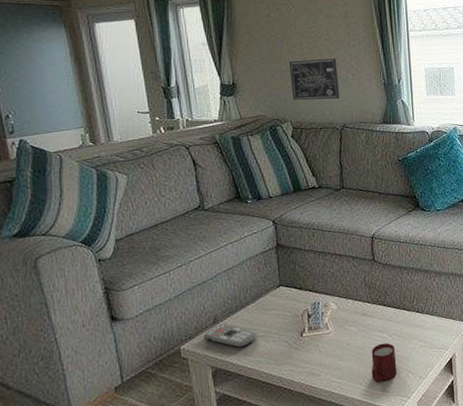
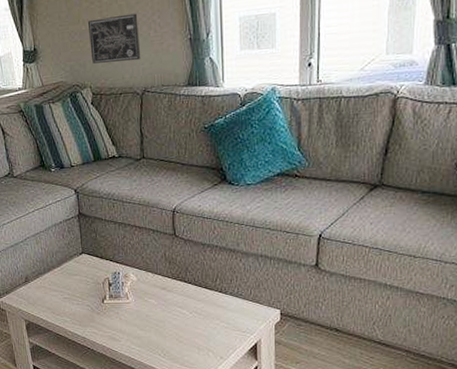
remote control: present [203,323,257,348] -> none [17,283,63,306]
cup: present [371,342,397,383] -> none [170,319,197,357]

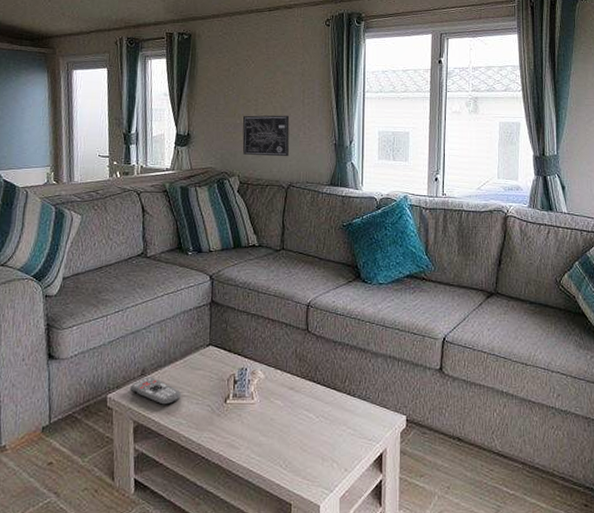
remote control: none [17,283,63,306] -> present [129,377,182,405]

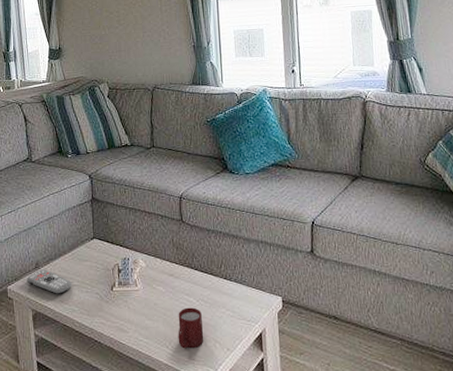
wall art: present [242,115,290,157] -> none [107,23,152,63]
cup: none [293,424,321,468] -> present [178,307,204,349]

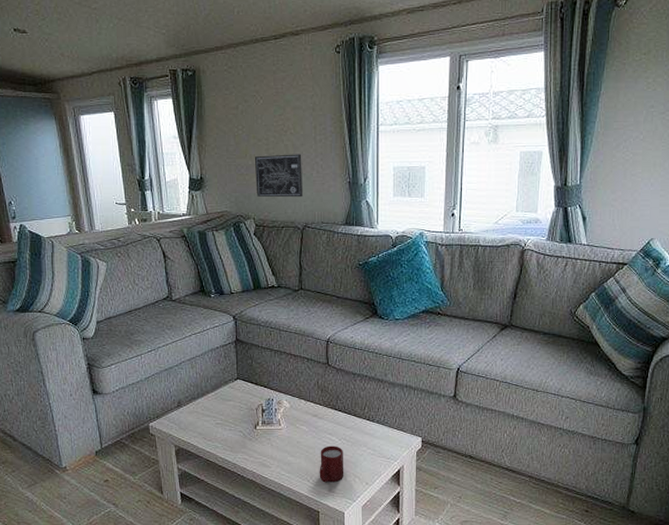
remote control: present [26,269,72,294] -> none [168,408,216,431]
wall art: none [107,23,152,63] -> present [254,154,304,198]

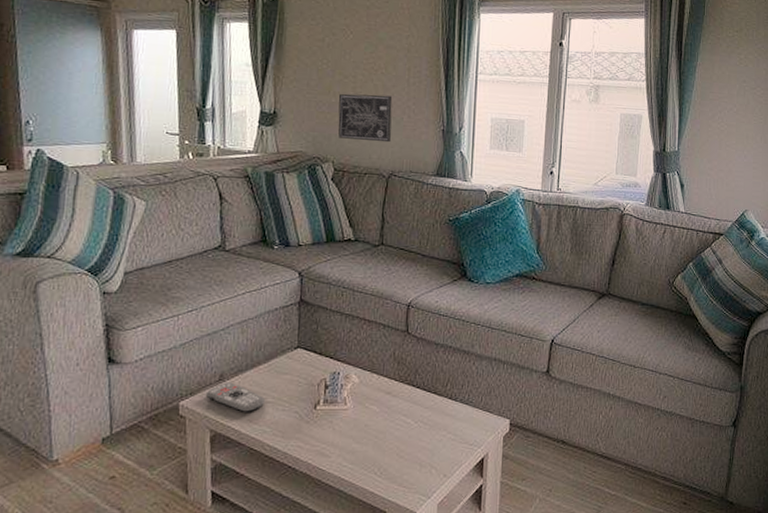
remote control: none [168,408,216,431] -> present [205,382,266,412]
cup: present [319,446,344,483] -> none [389,429,420,475]

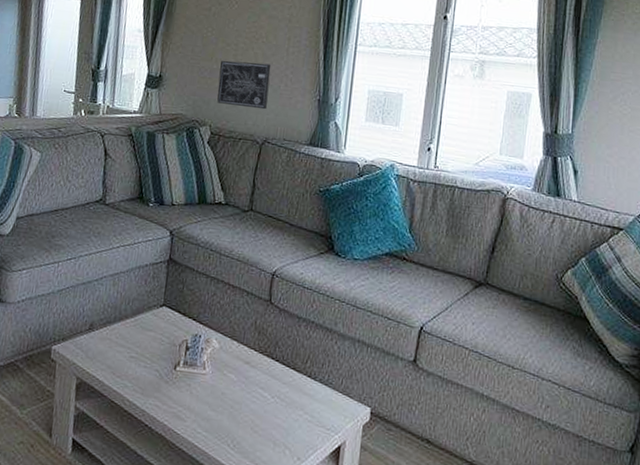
remote control: present [205,382,266,412] -> none [75,332,130,365]

